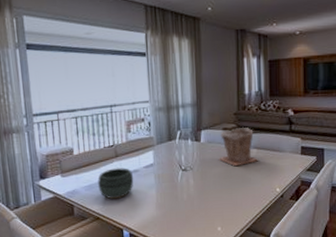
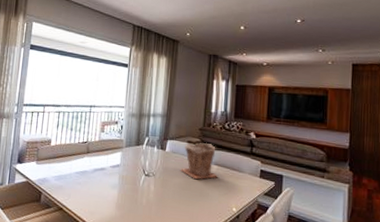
bowl: present [98,168,134,199] -> none [66,163,100,193]

